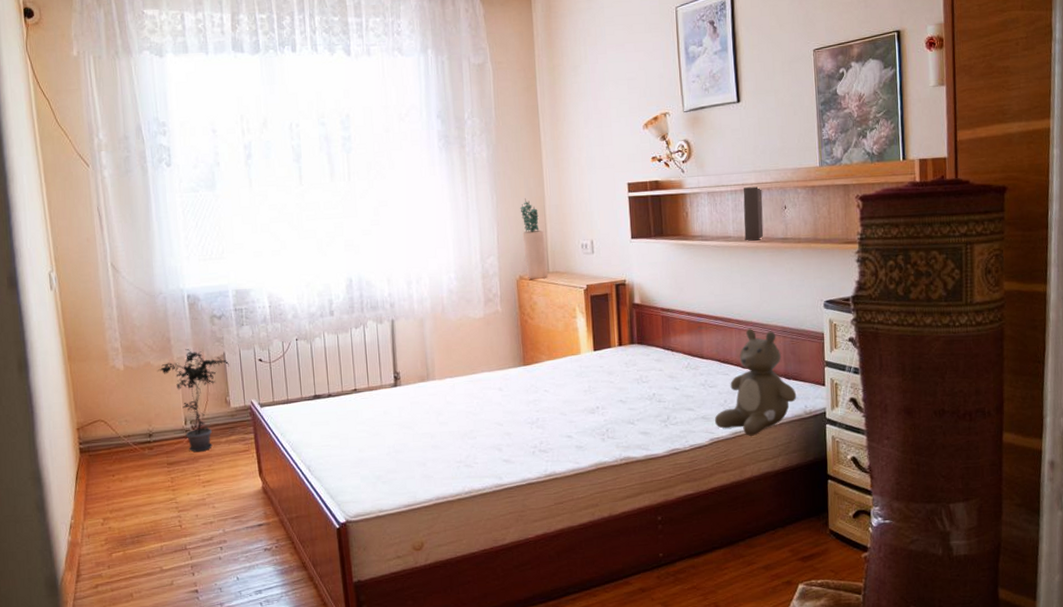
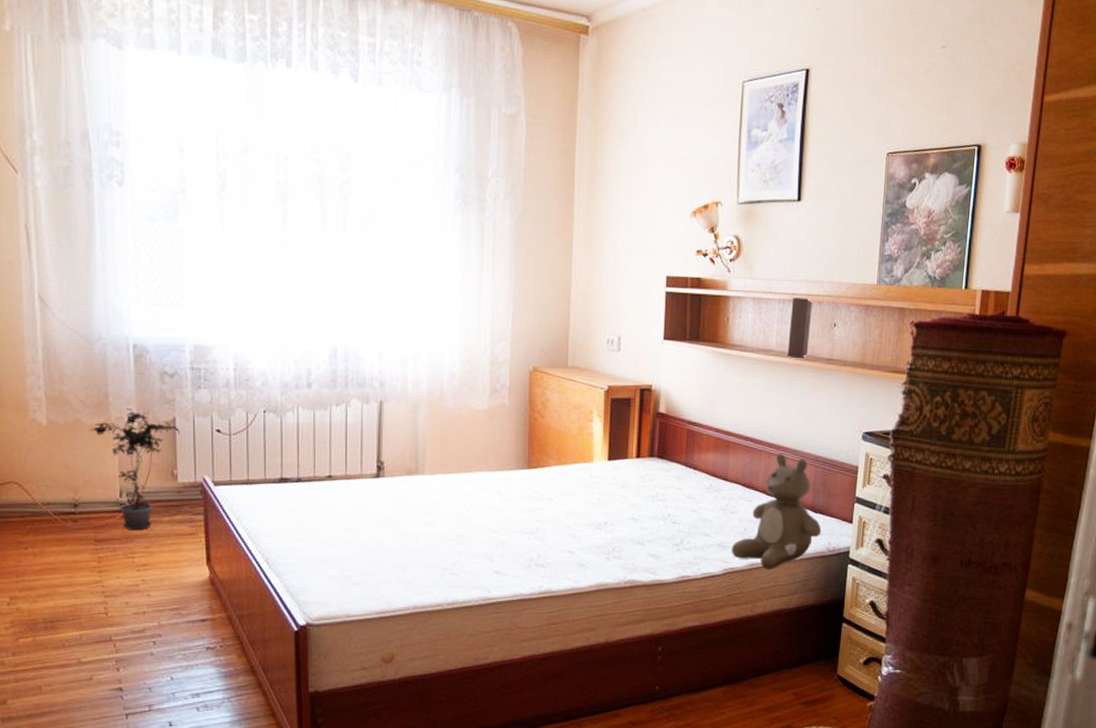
vase: present [520,198,548,279] -> none [541,279,567,373]

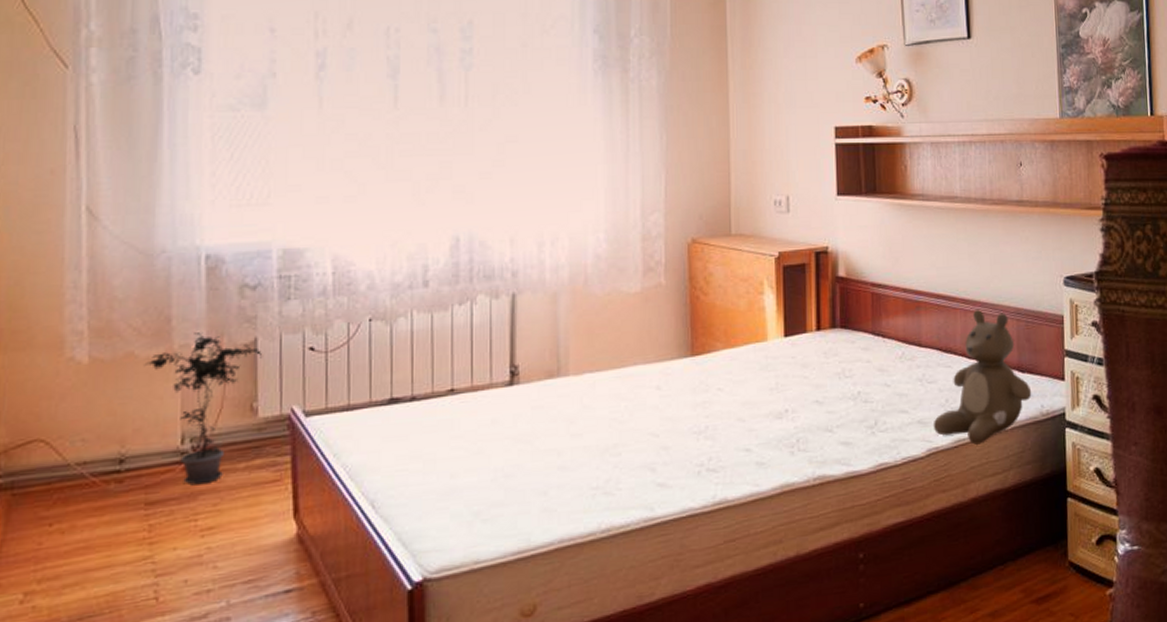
book: present [787,297,813,358] -> none [972,138,996,203]

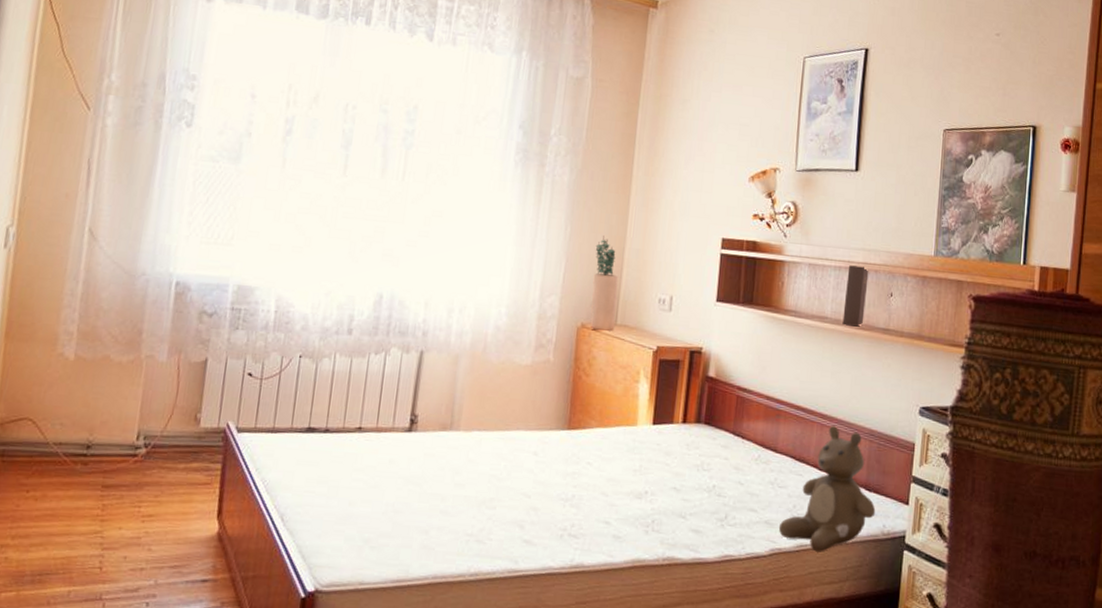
potted plant: present [144,332,262,485] -> none [116,347,210,477]
vase: none [697,140,730,243] -> present [590,236,619,331]
book: none [972,138,996,203] -> present [842,265,869,327]

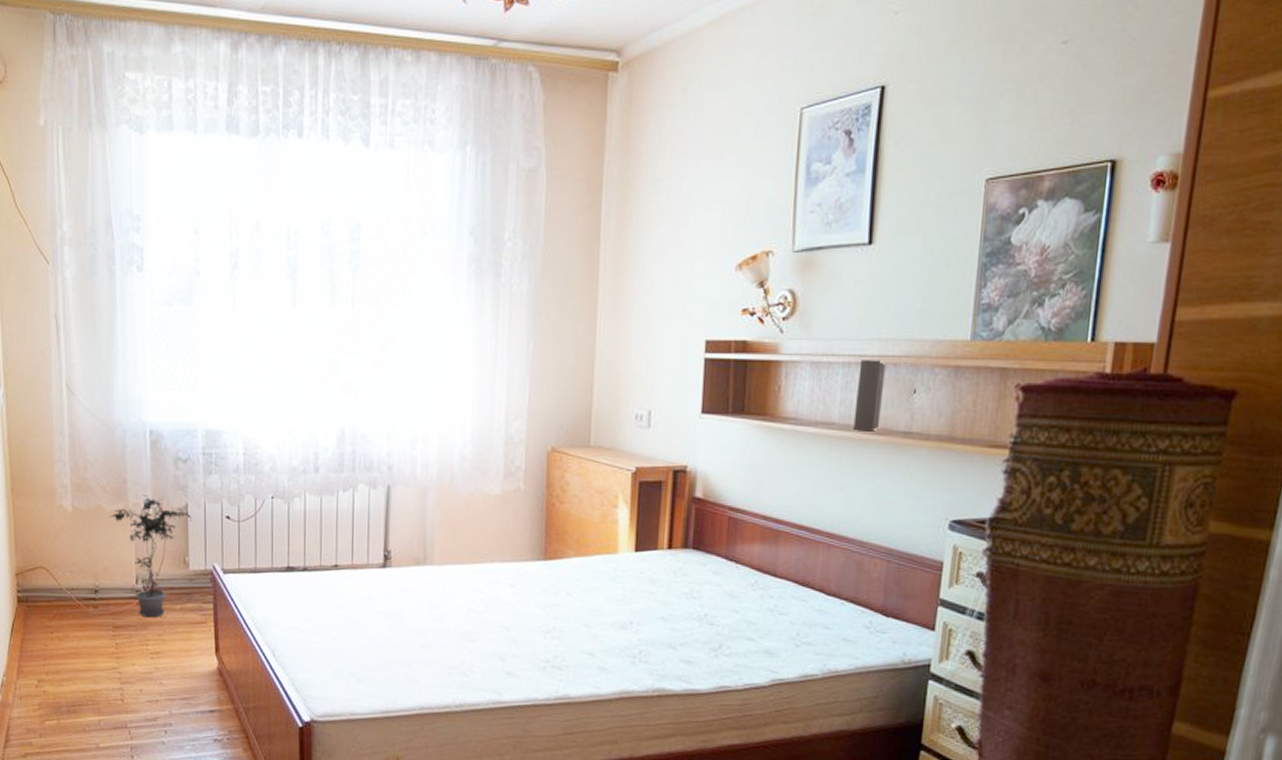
potted plant: none [116,347,210,477] -> present [109,495,191,618]
vase: present [590,236,619,331] -> none [561,349,589,453]
teddy bear: present [778,426,876,552] -> none [780,546,895,683]

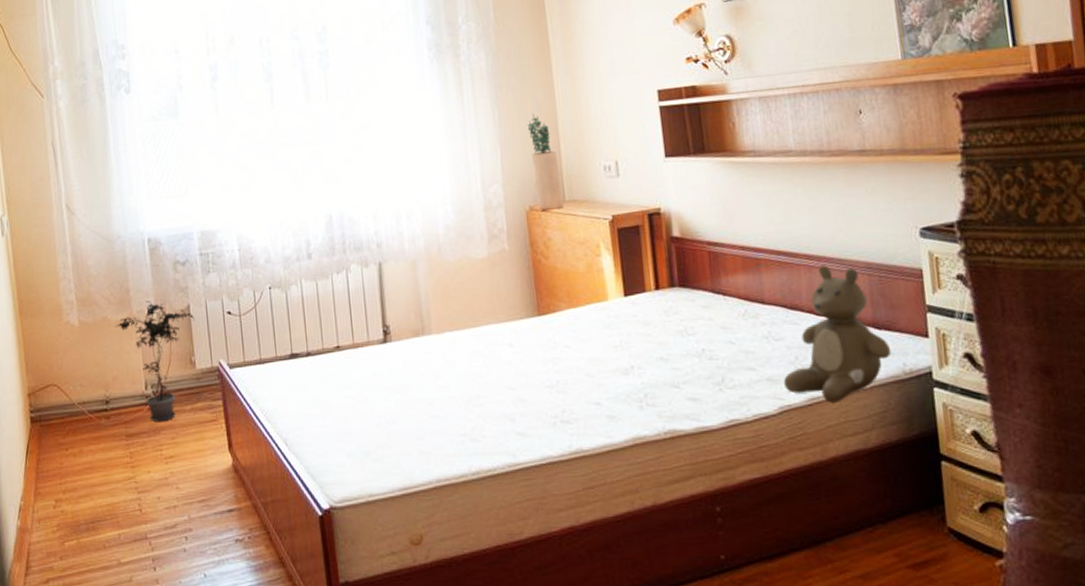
vase: none [561,349,589,453] -> present [527,113,564,211]
teddy bear: none [780,546,895,683] -> present [783,265,892,403]
book: present [853,360,886,432] -> none [803,88,834,156]

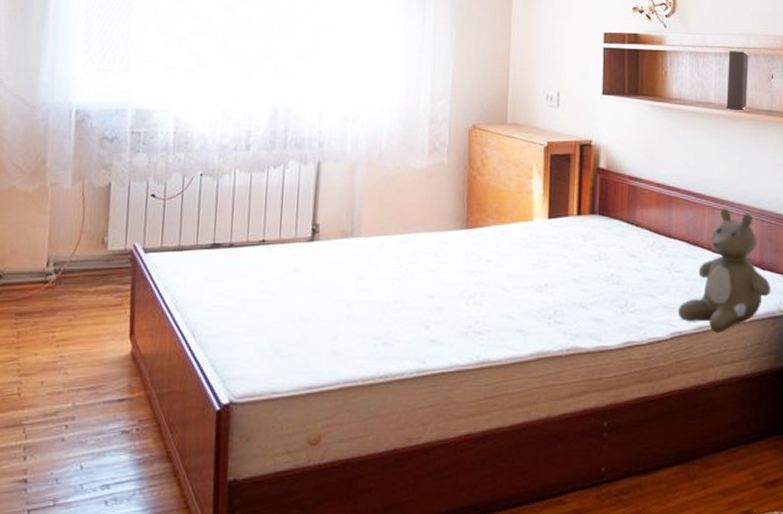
potted plant: present [115,301,194,422] -> none [23,174,114,303]
vase: present [527,113,564,211] -> none [481,38,506,130]
book: none [803,88,834,156] -> present [726,51,749,110]

